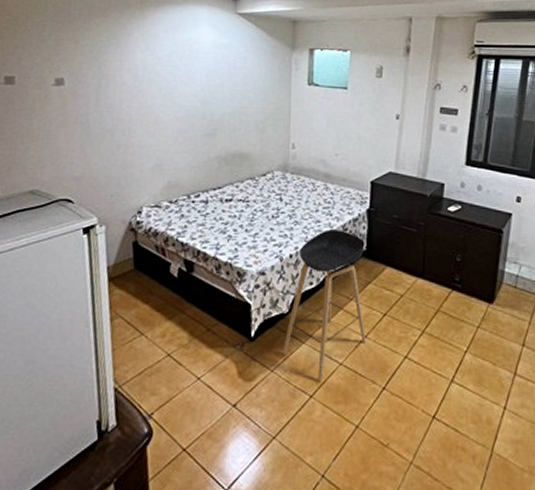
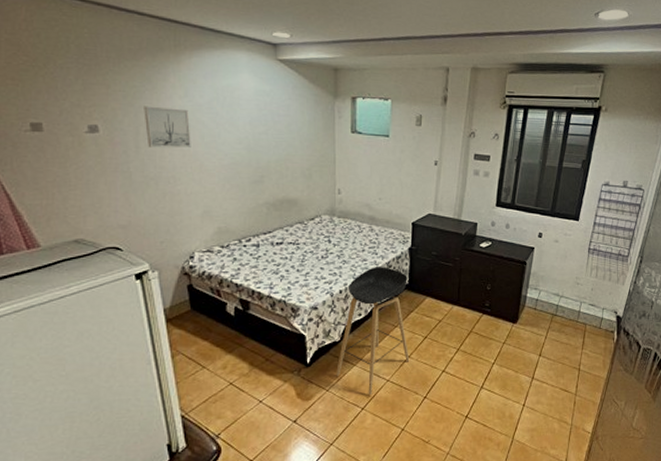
wall art: none [107,59,149,101] -> present [144,106,191,148]

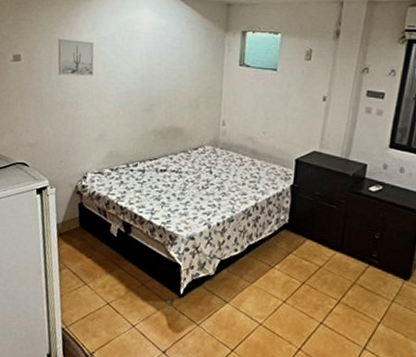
stool: present [336,267,410,396] -> none [208,202,288,338]

